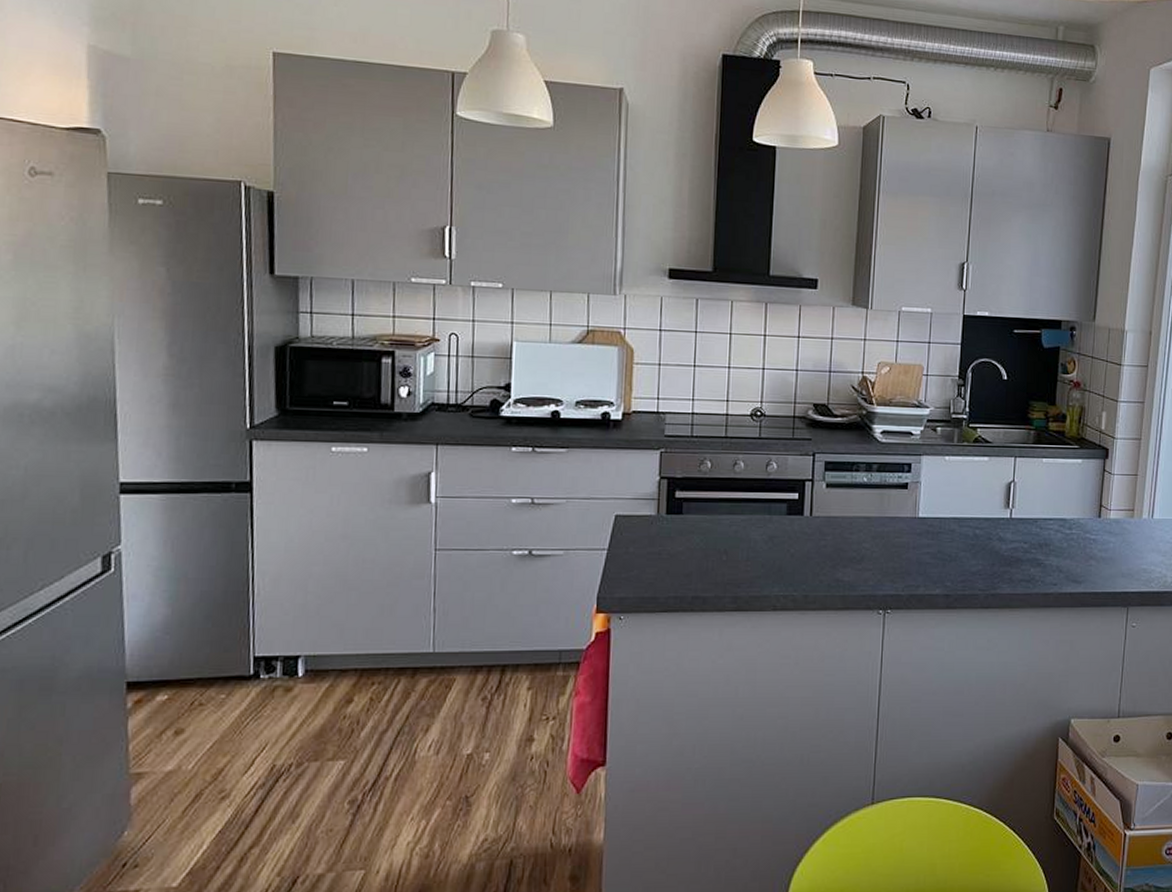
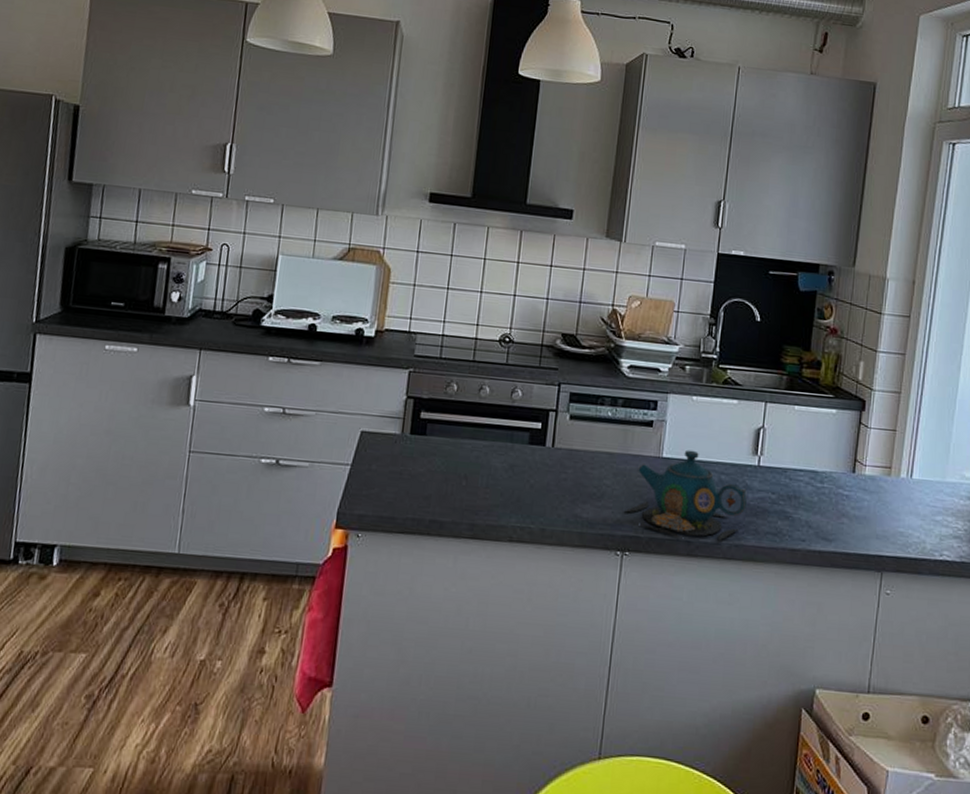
teapot: none [883,508,1001,593] -> present [623,450,747,541]

